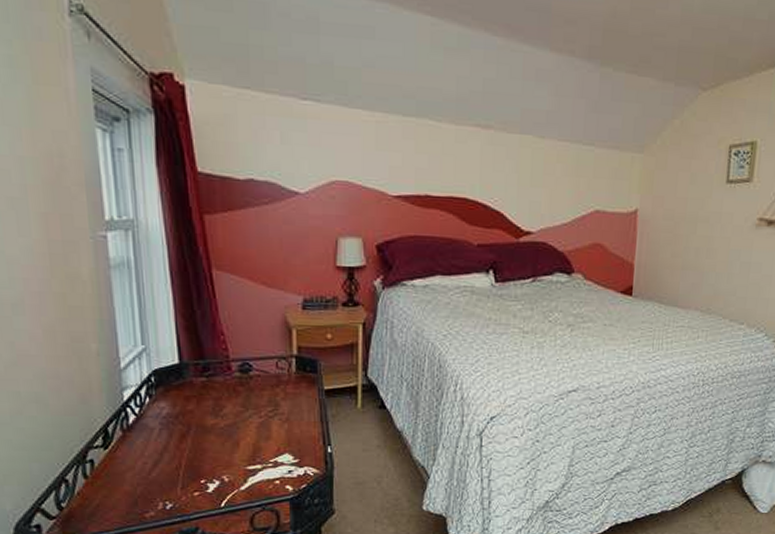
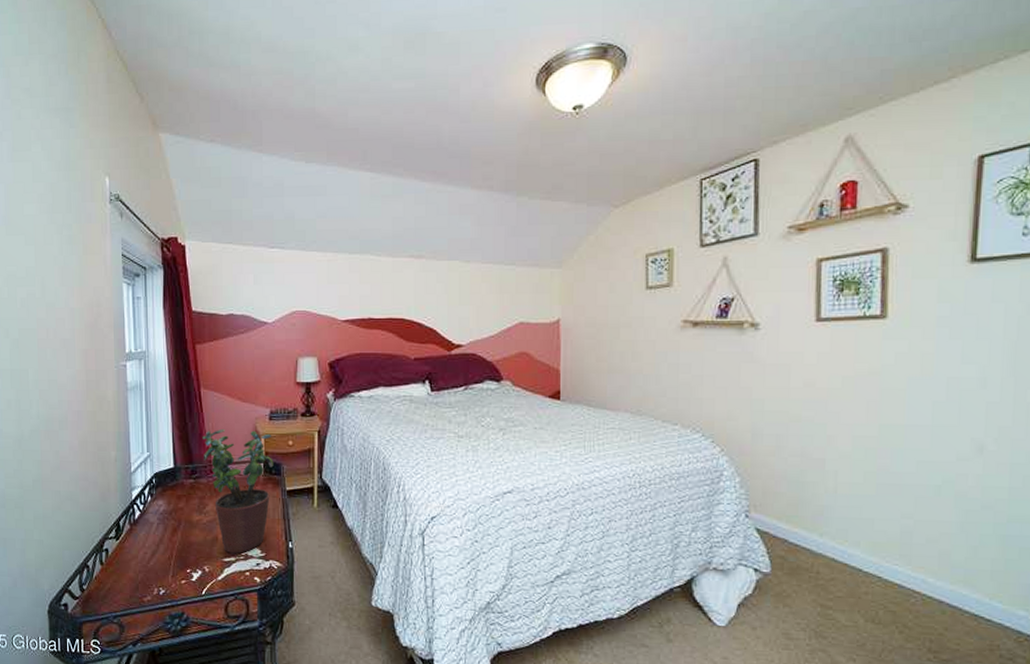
potted plant: none [216,318,308,460] -> present [202,428,274,553]

